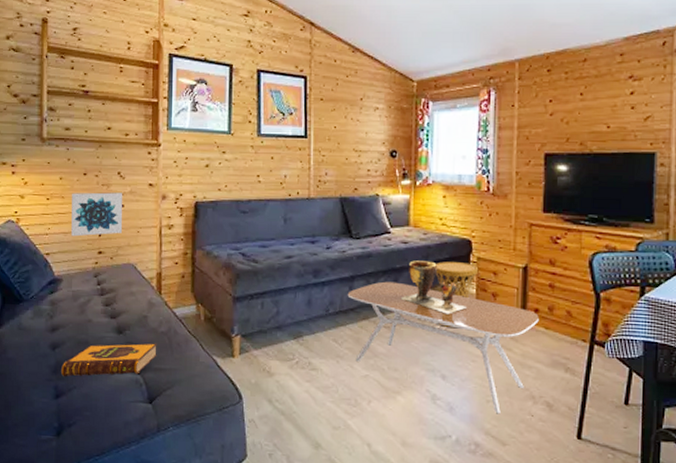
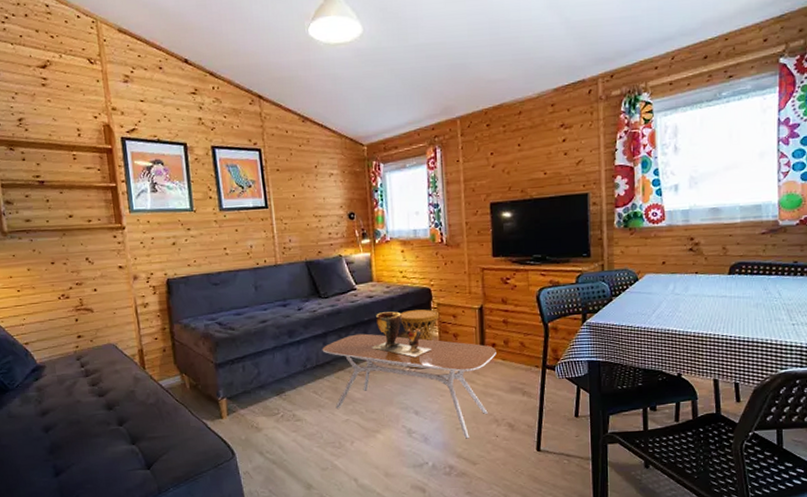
hardback book: present [60,343,157,377] -> none [56,414,149,456]
wall art: present [71,192,122,237] -> none [42,278,98,324]

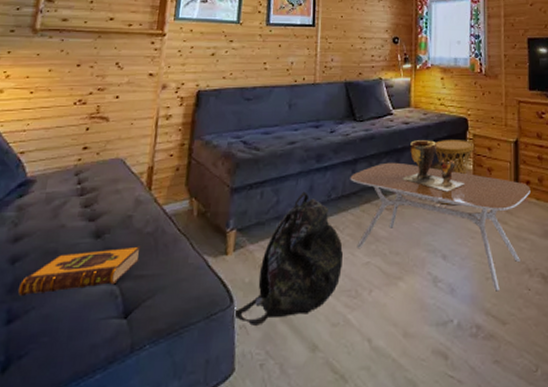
hardback book: none [56,414,149,456] -> present [17,246,141,297]
backpack: none [236,363,325,472] -> present [233,191,343,326]

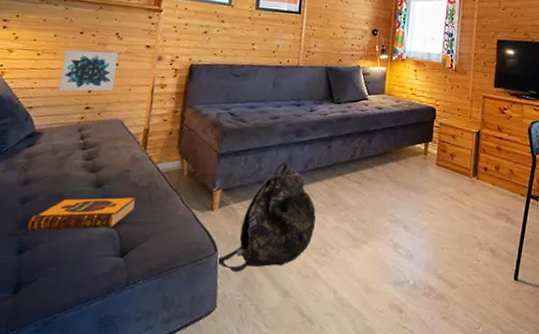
wall art: none [54,84,118,132] -> present [59,50,118,92]
coffee table: present [350,162,531,292] -> none [325,141,488,260]
clay pot: present [403,140,465,192] -> none [373,124,429,172]
side table: present [435,140,475,206] -> none [403,126,440,184]

